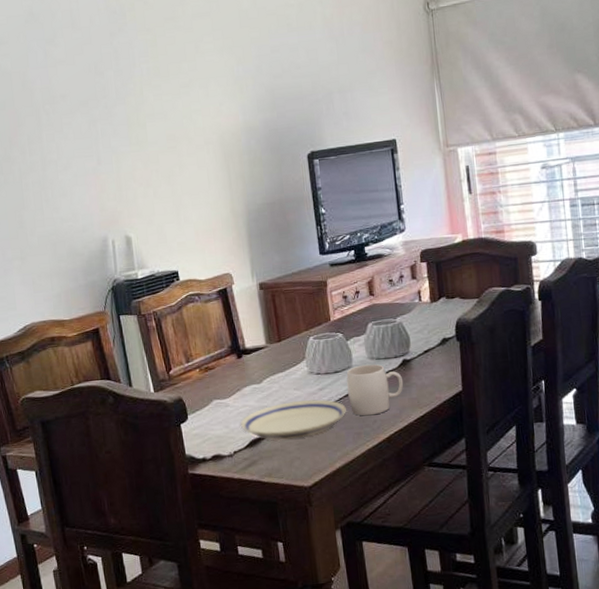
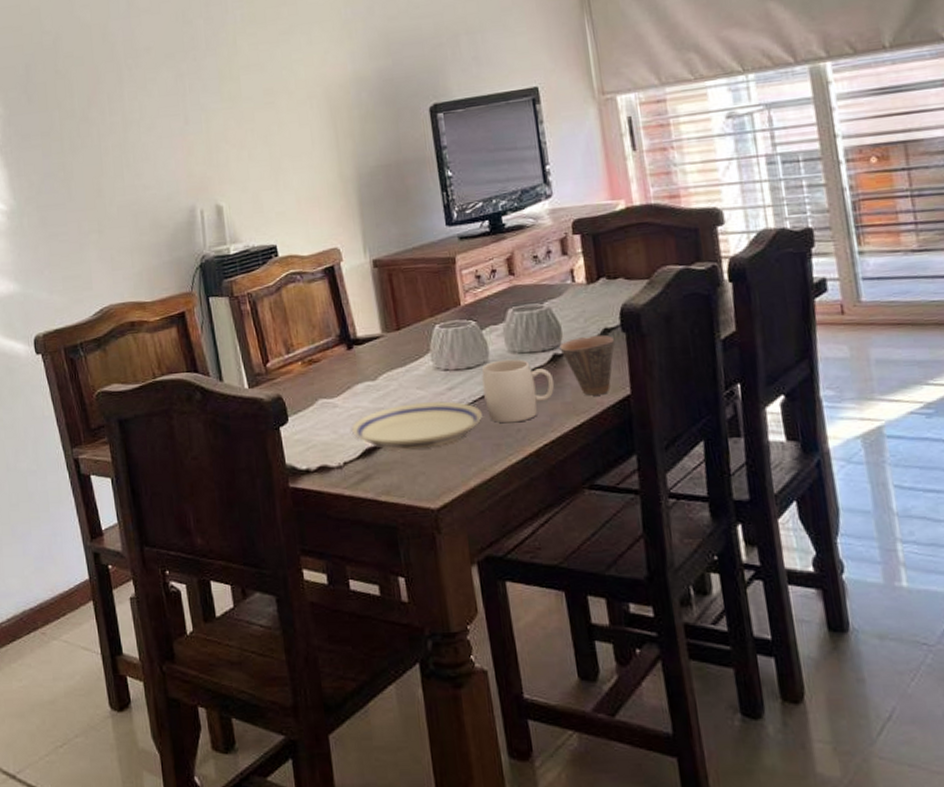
cup: none [408,343,451,393] -> present [559,334,615,396]

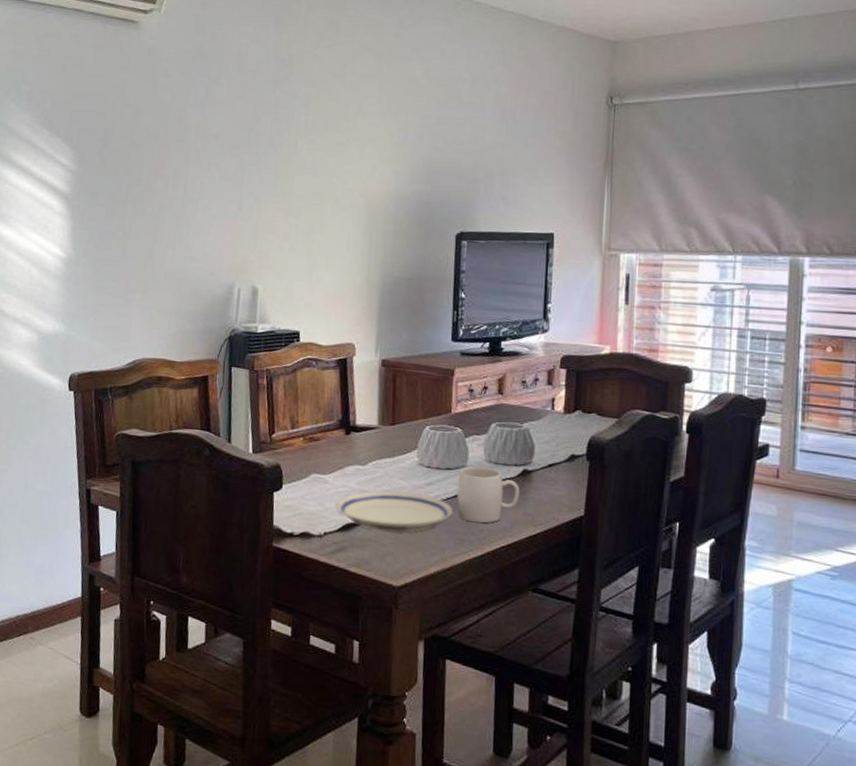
cup: present [559,334,615,396] -> none [530,458,578,512]

